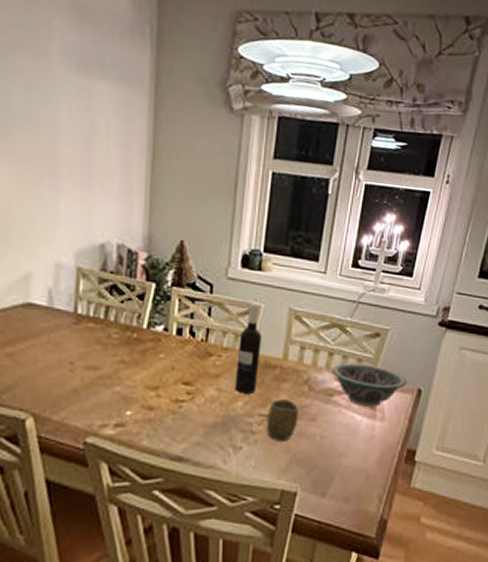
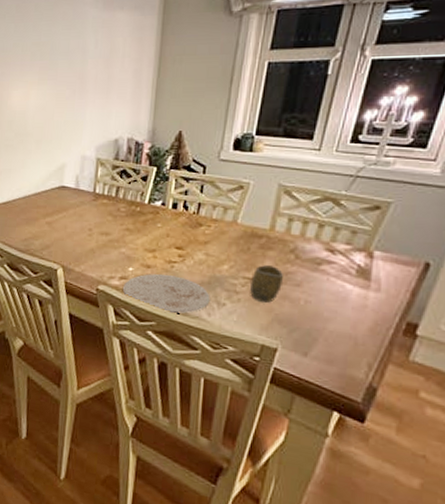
plate: none [118,416,225,465] -> present [122,273,210,314]
wine bottle: present [235,302,261,394] -> none [221,180,249,259]
bowl: present [332,362,407,407] -> none [321,234,412,278]

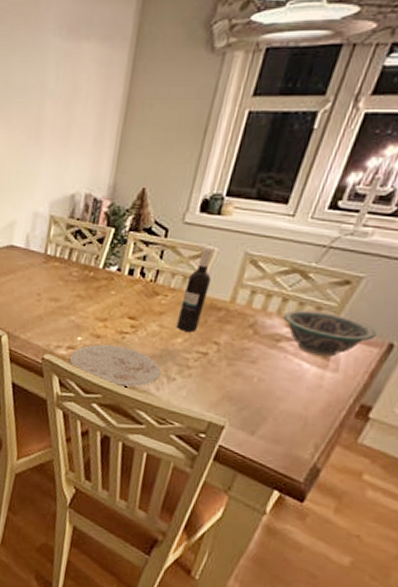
wine bottle: none [221,180,249,259] -> present [176,246,213,332]
cup: present [250,265,283,303] -> none [202,339,239,379]
bowl: none [321,234,412,278] -> present [283,309,377,357]

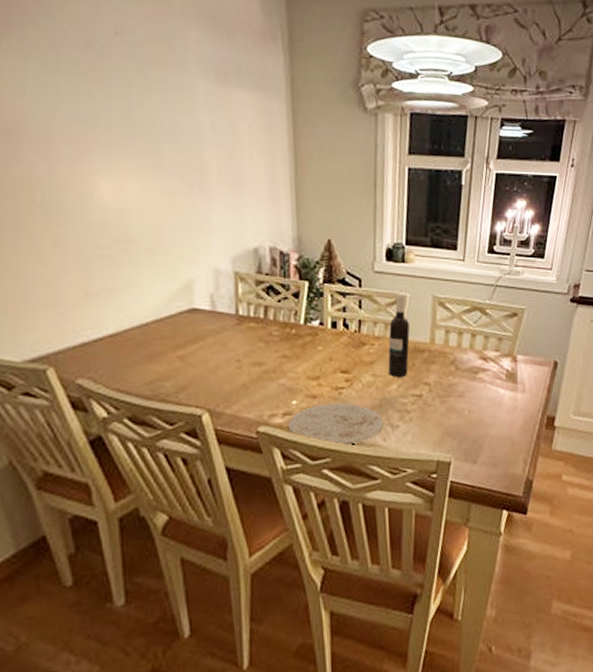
bowl: present [283,309,377,357] -> none [475,342,544,381]

